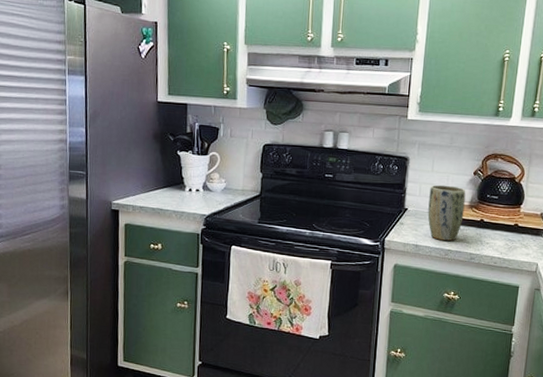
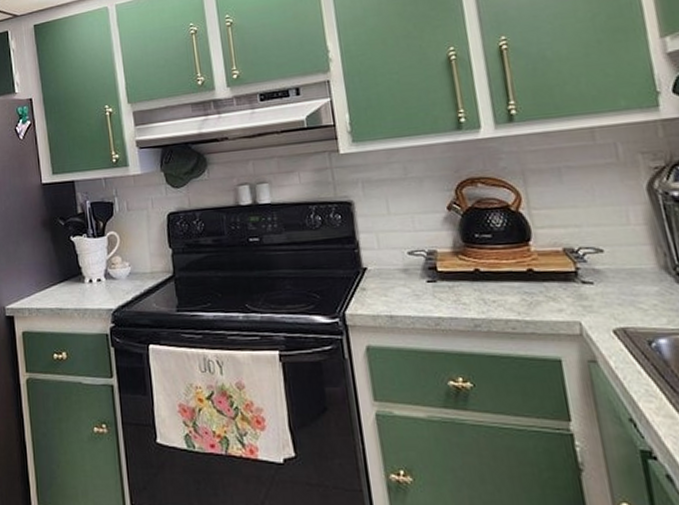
plant pot: present [427,184,466,241] -> none [391,229,449,305]

